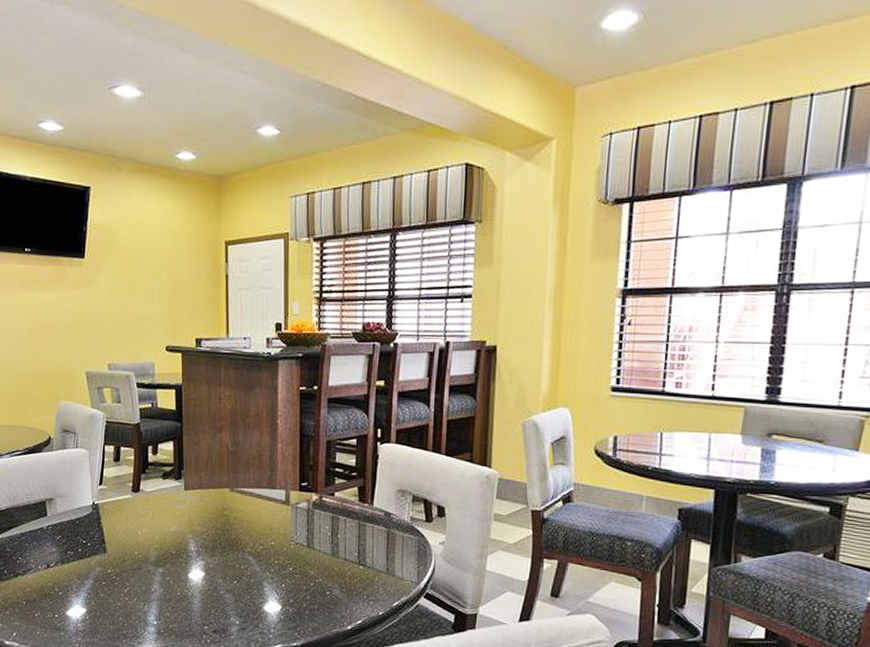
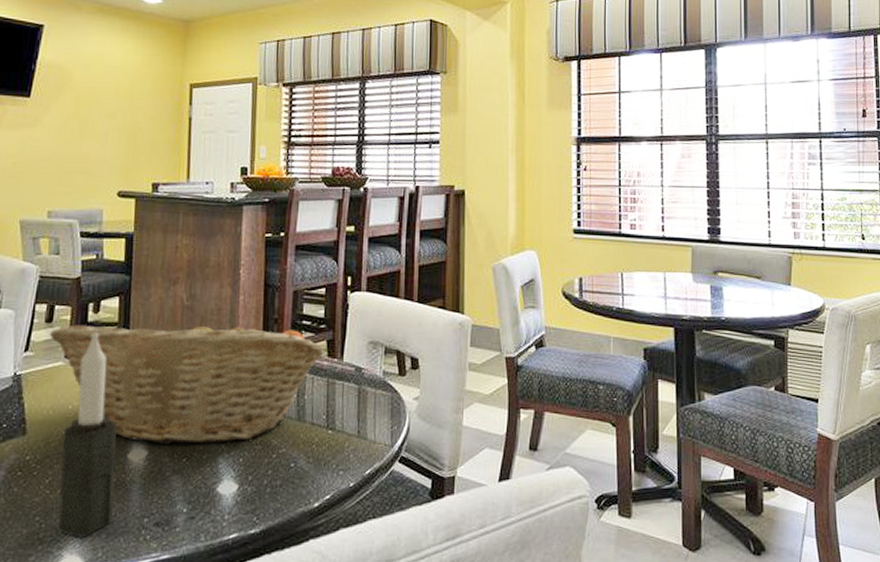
fruit basket: none [118,460,357,570] -> present [49,315,326,445]
candle: none [135,471,179,637] -> present [58,332,117,537]

